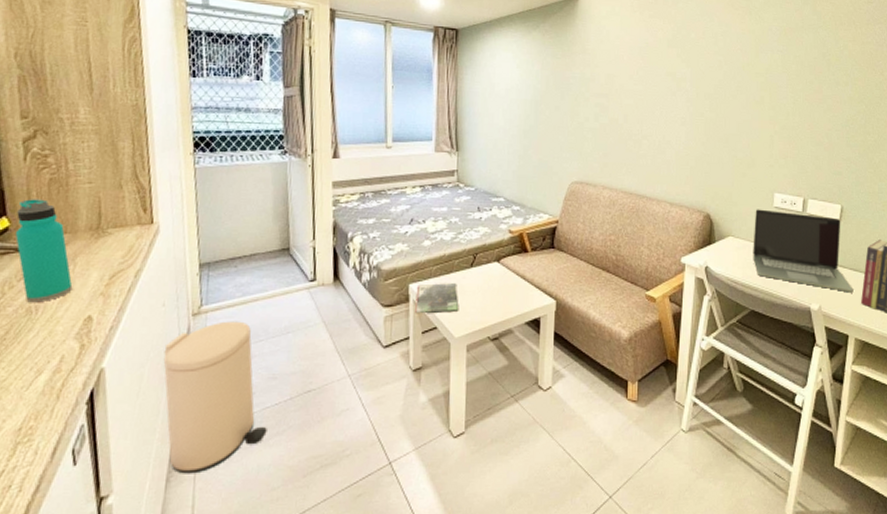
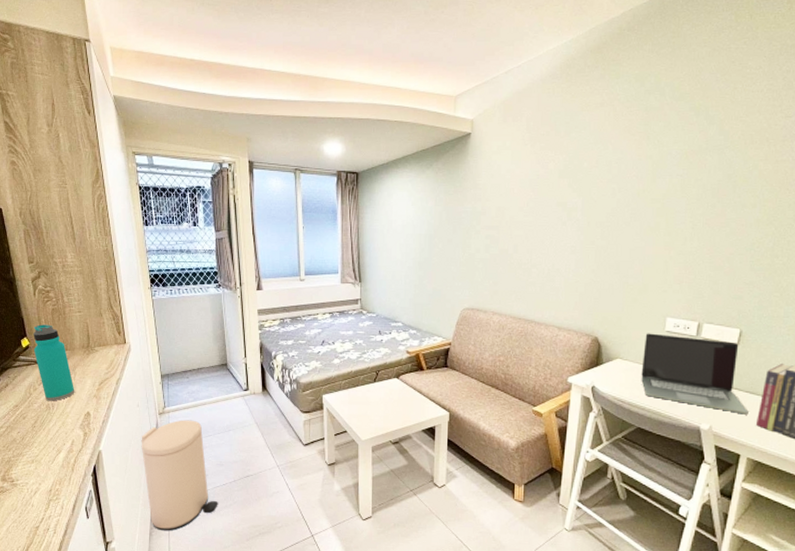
magazine: present [415,283,459,314] -> none [328,395,365,420]

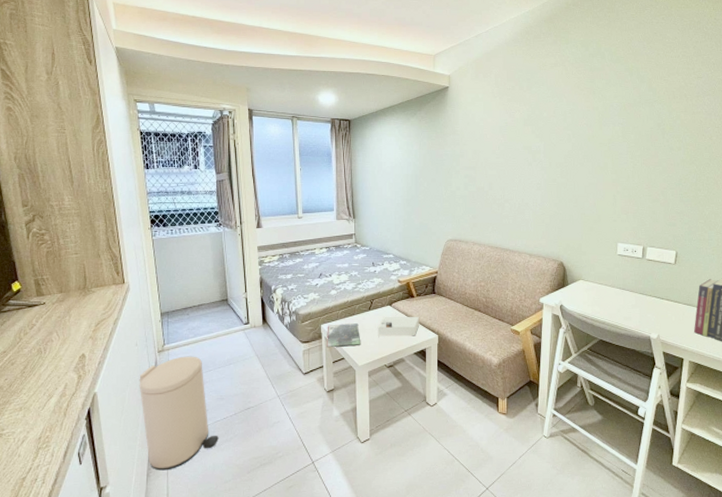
water bottle: present [33,324,75,401] -> none [25,267,69,345]
magazine: none [328,395,365,420] -> present [327,323,361,348]
tissue dispenser: none [382,390,430,412] -> present [377,317,420,337]
laptop: present [641,333,749,415] -> none [600,257,688,324]

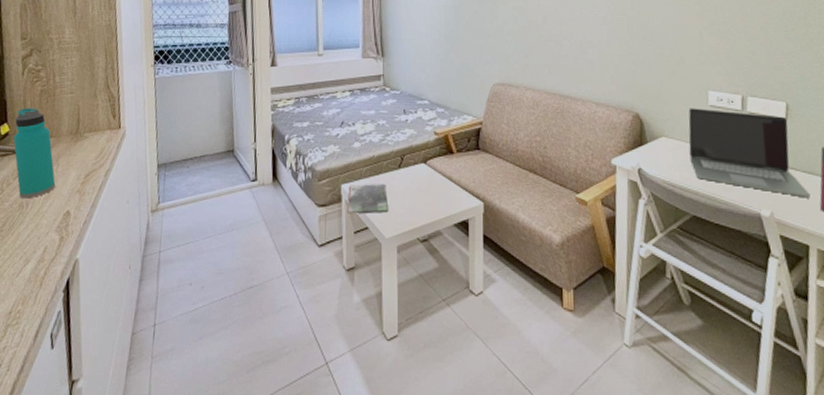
water bottle: none [25,267,69,345] -> present [13,108,56,199]
pedal bin: present [139,356,219,471] -> none [126,218,214,363]
tissue dispenser: present [377,317,420,337] -> none [408,178,461,203]
laptop: none [600,257,688,324] -> present [688,108,810,198]

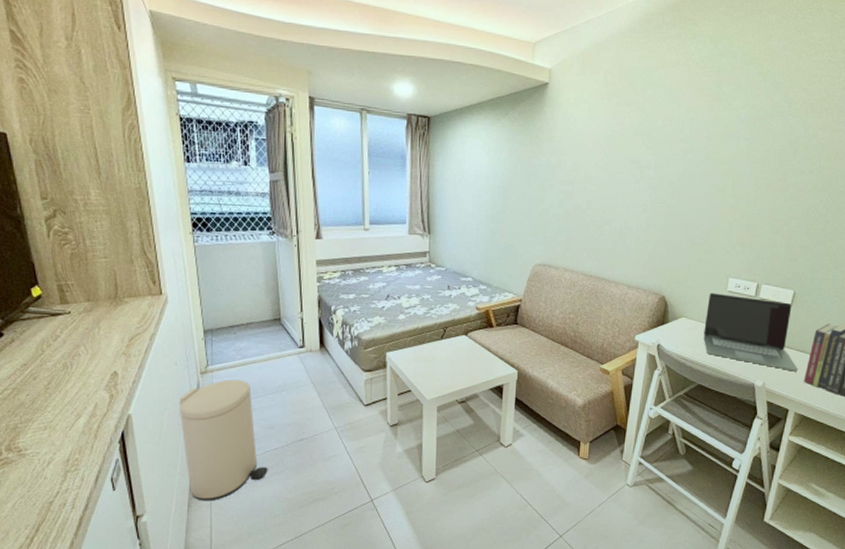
water bottle: present [13,108,56,199] -> none [47,271,99,359]
pedal bin: none [126,218,214,363] -> present [179,379,268,501]
magazine: present [347,184,389,214] -> none [392,352,431,379]

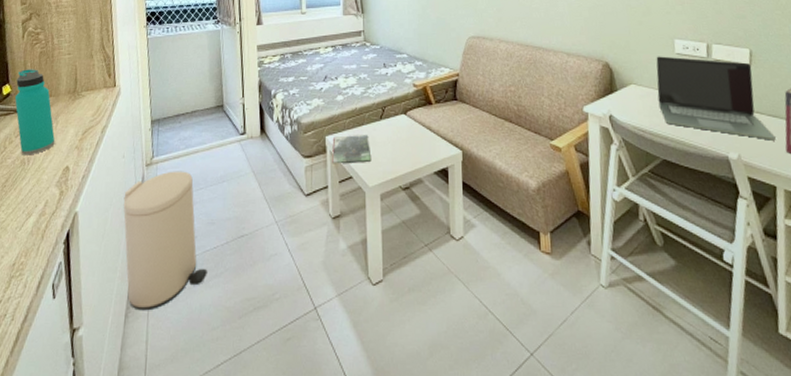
water bottle: none [47,271,99,359] -> present [14,69,55,155]
magazine: none [392,352,431,379] -> present [332,135,372,164]

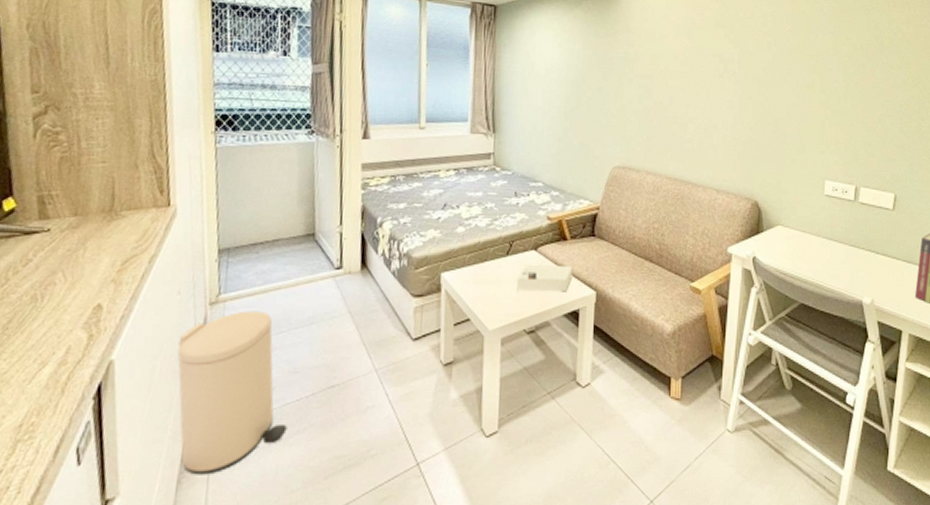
water bottle: present [14,69,55,155] -> none [21,178,82,290]
magazine: present [332,135,372,164] -> none [447,272,494,305]
tissue dispenser: none [390,128,440,152] -> present [516,265,574,292]
laptop: present [656,56,776,141] -> none [803,197,907,286]

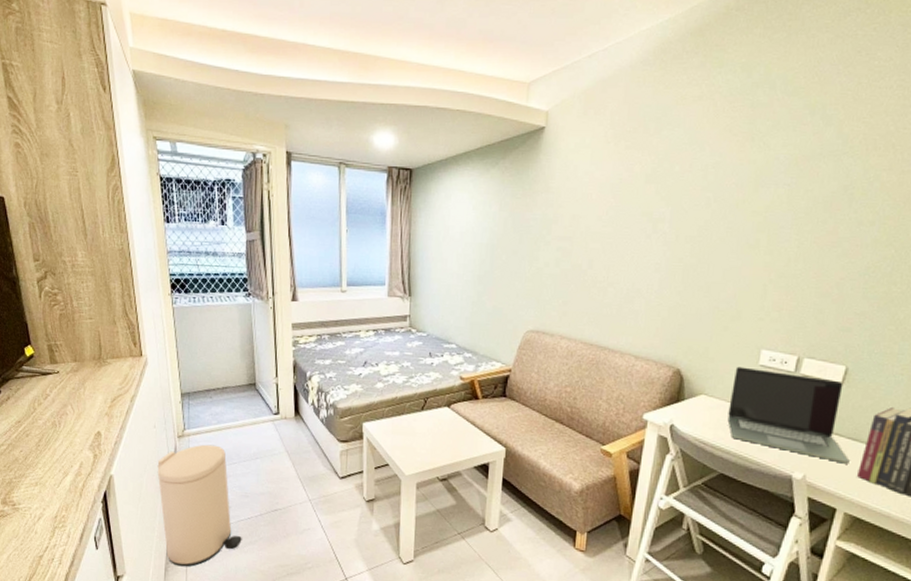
tissue dispenser: present [516,265,574,292] -> none [430,420,485,447]
laptop: none [803,197,907,286] -> present [727,366,850,464]

